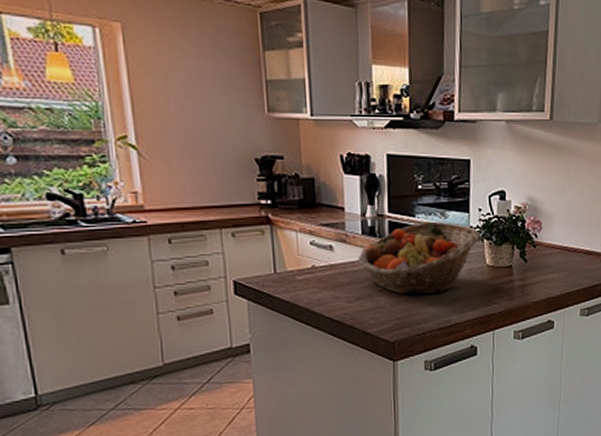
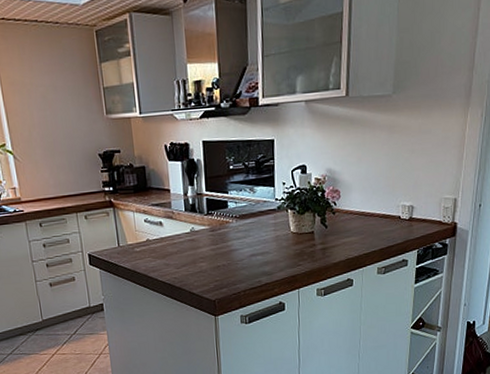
fruit basket: present [358,221,479,295] -> none [183,196,284,260]

